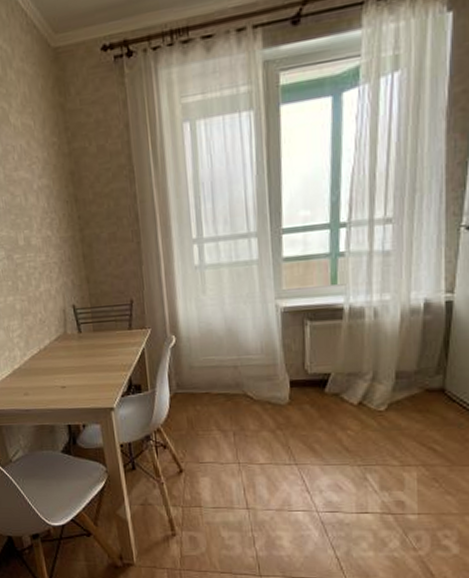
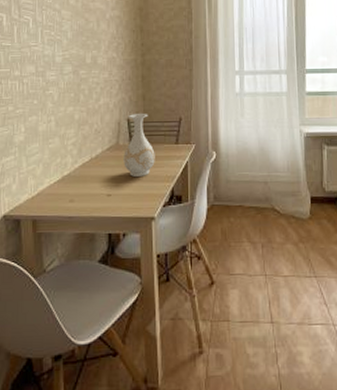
vase: none [72,297,108,367] -> present [124,113,155,177]

